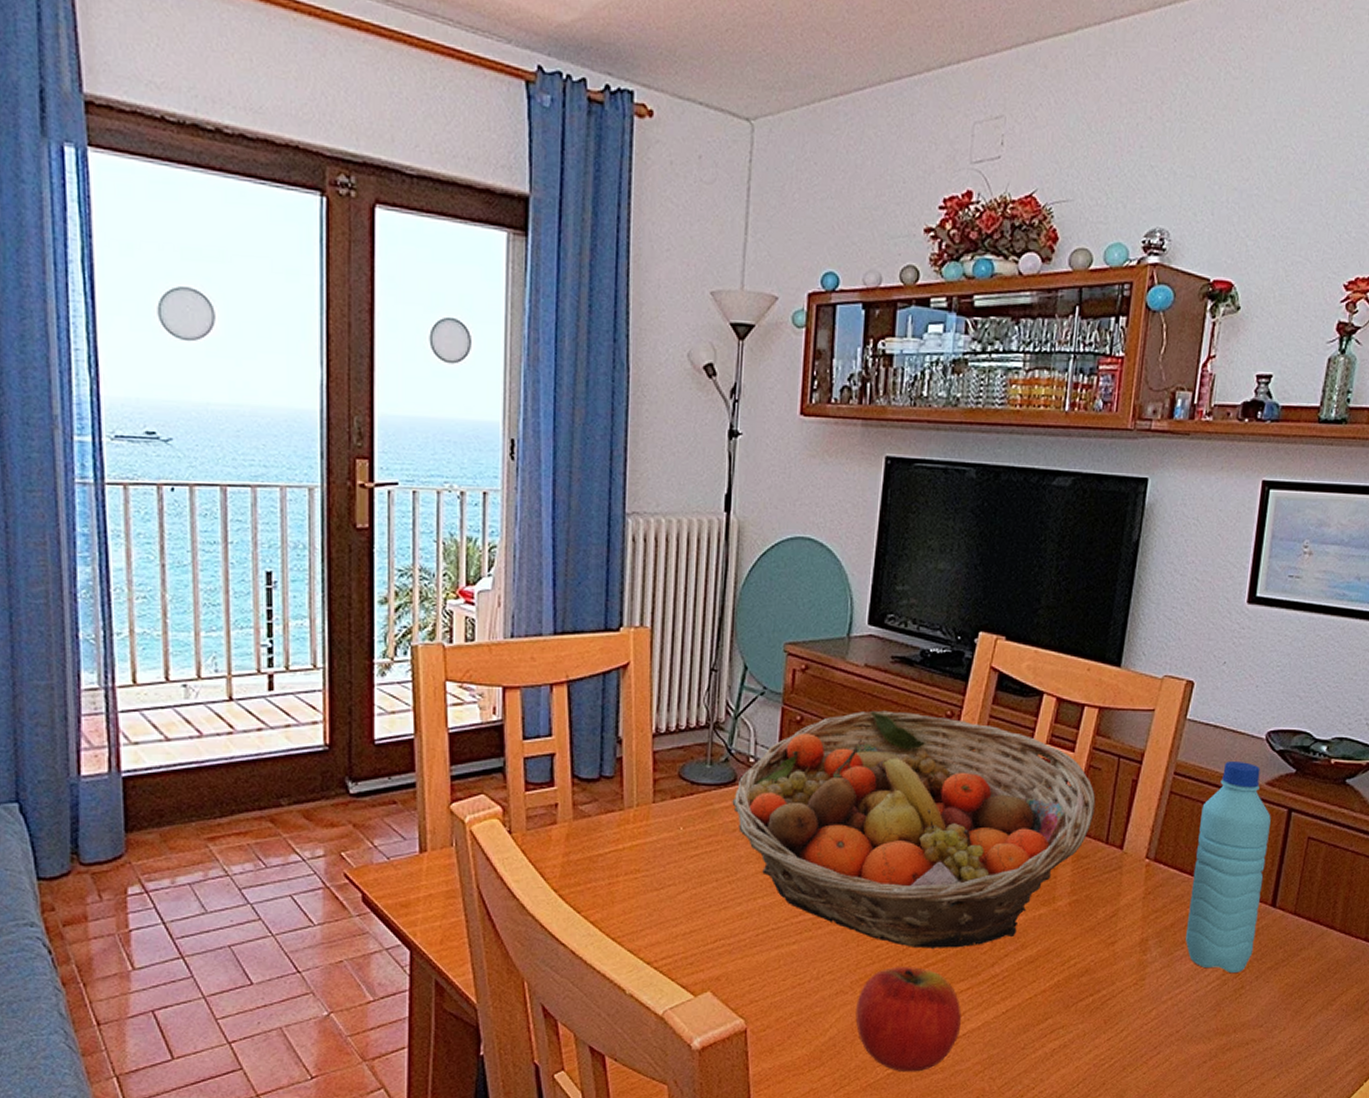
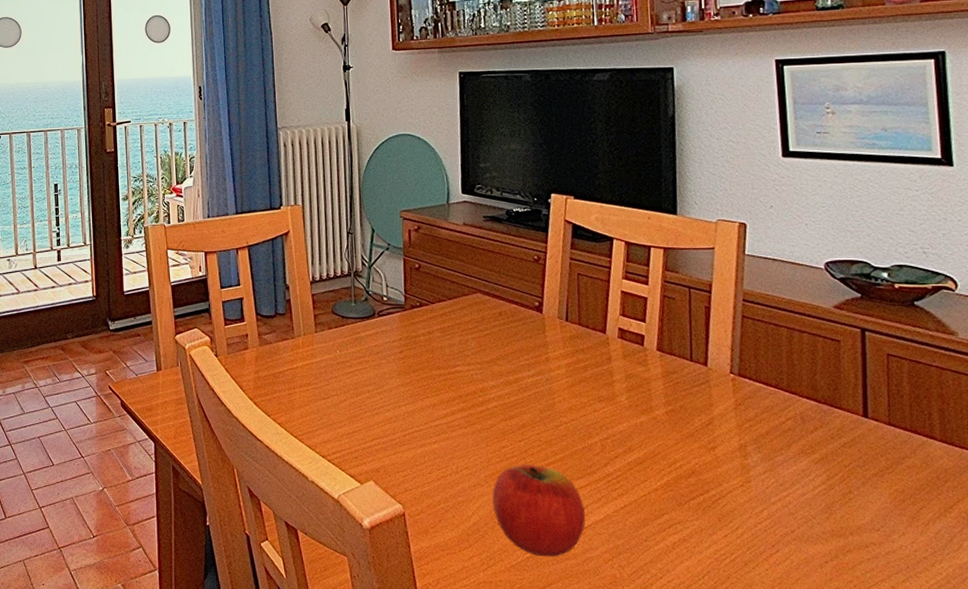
fruit basket: present [732,710,1096,949] -> none [373,257,676,450]
water bottle: present [1185,762,1271,974] -> none [775,289,854,479]

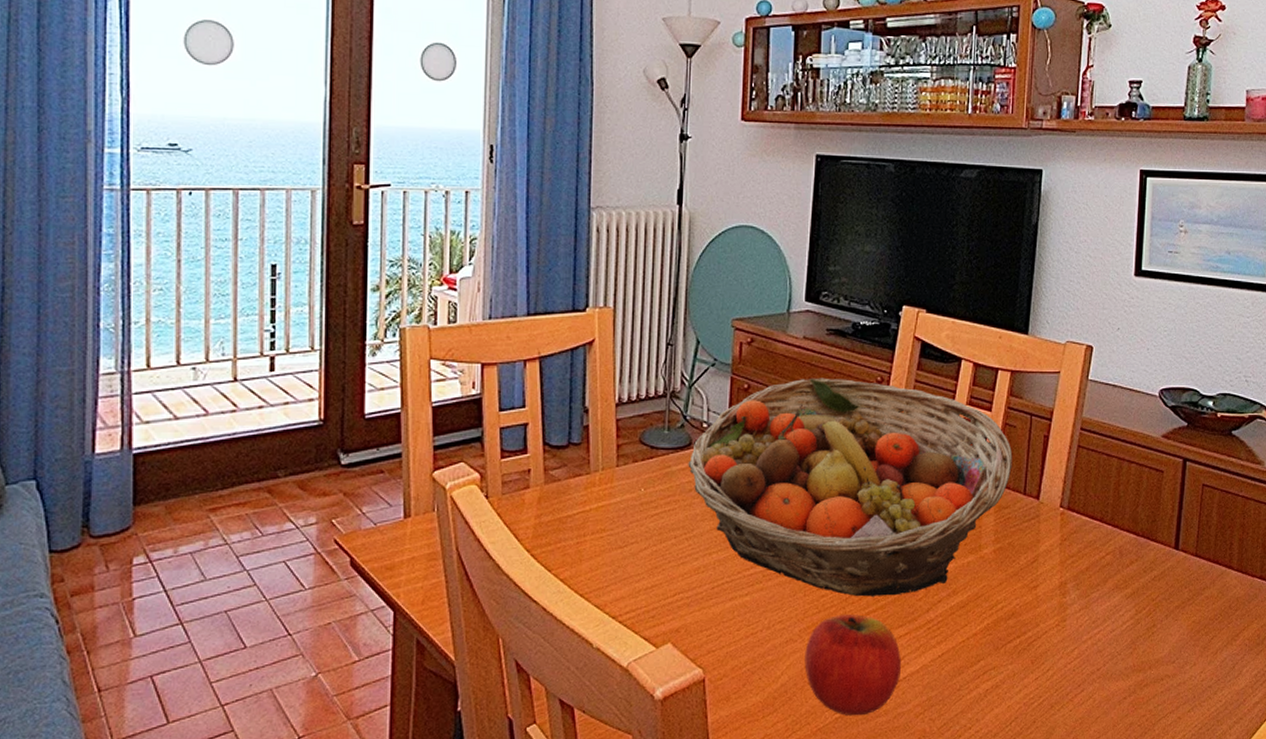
fruit basket: none [373,257,676,450] -> present [688,378,1013,597]

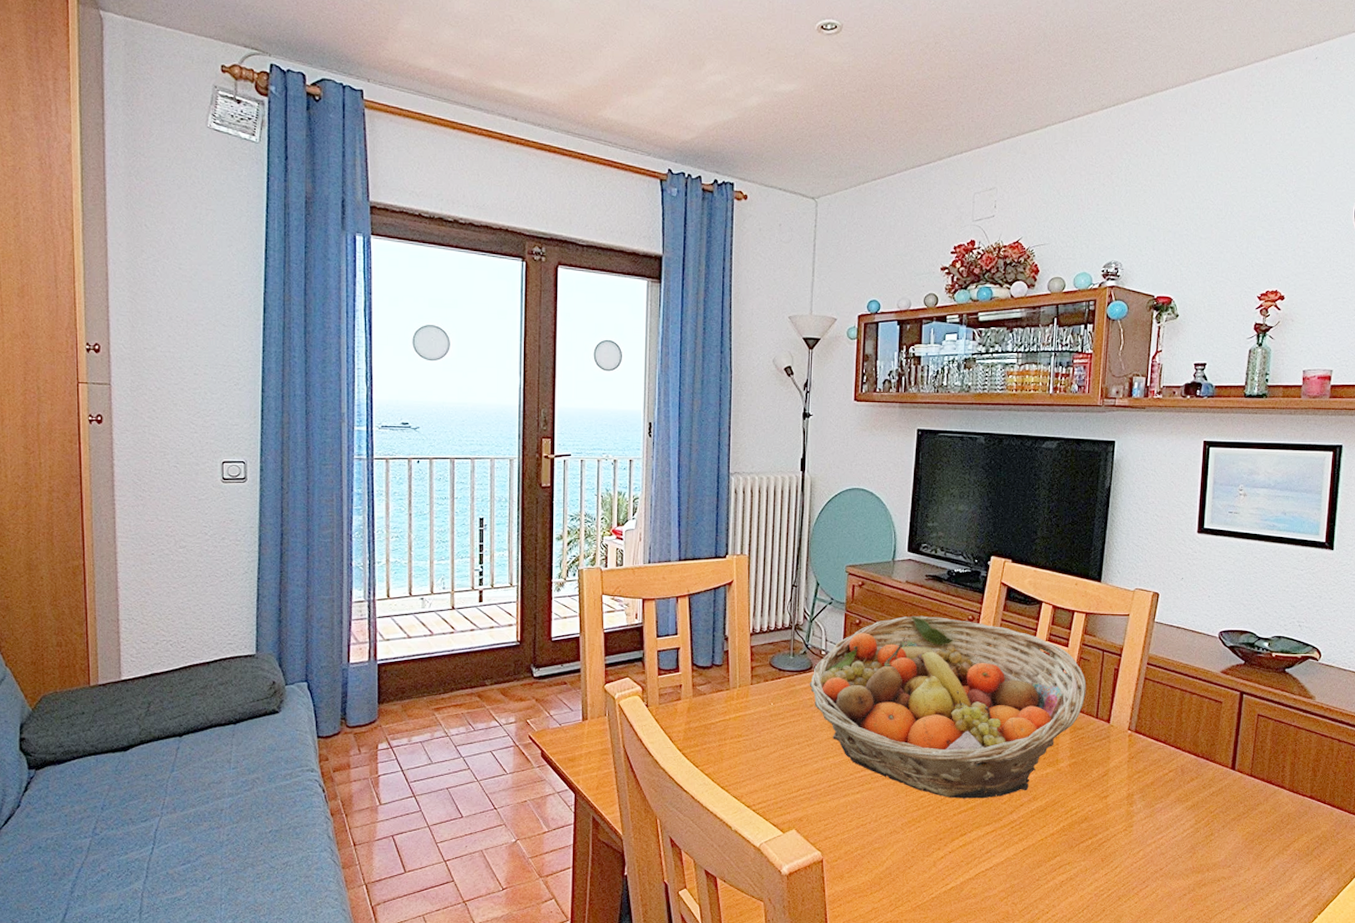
apple: present [804,614,901,716] -> none [906,813,988,897]

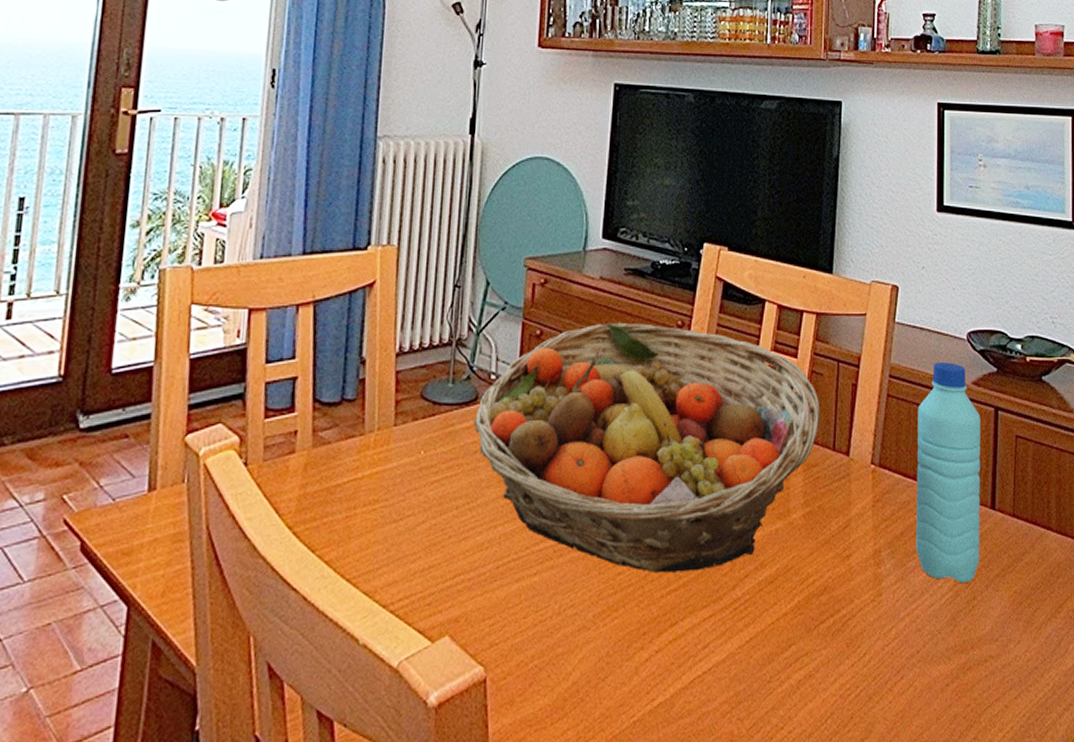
water bottle: none [1164,655,1227,823] -> present [916,362,981,584]

